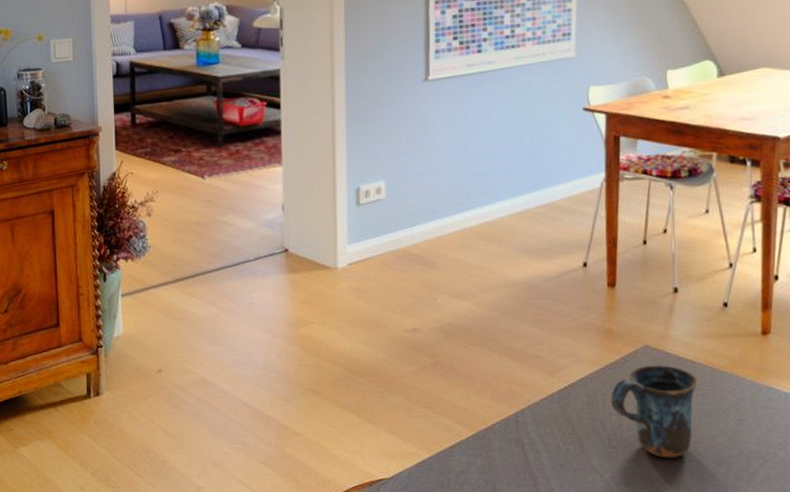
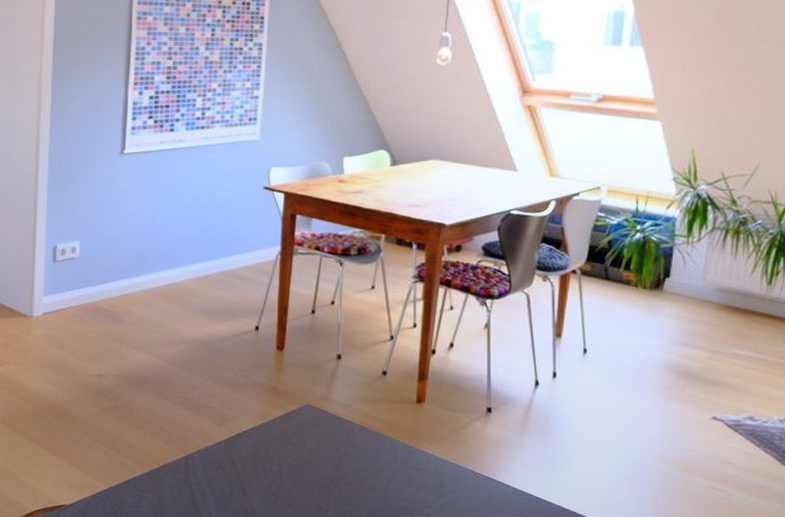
mug: present [611,365,698,458] -> none [273,422,354,507]

